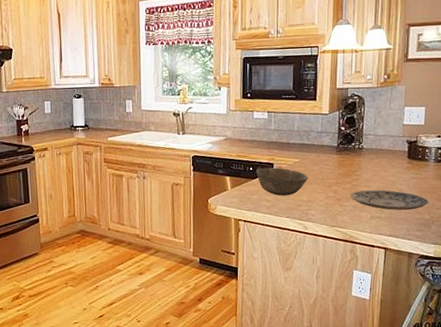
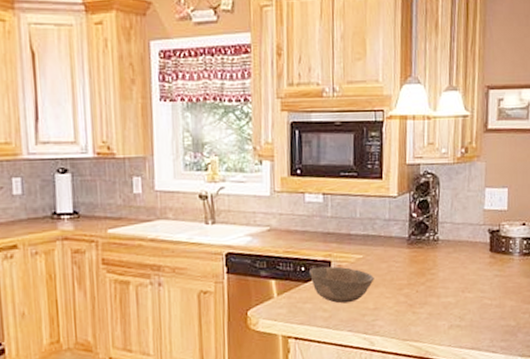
plate: present [350,190,429,211] -> none [425,291,515,317]

